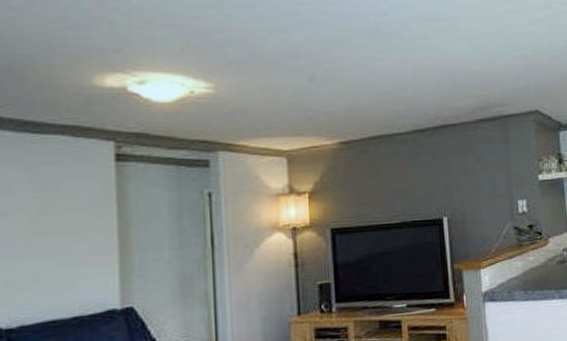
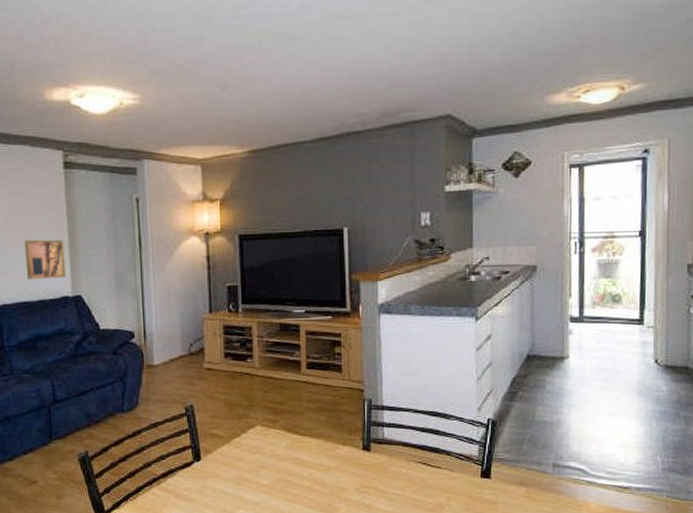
wall art: none [55,243,113,292] -> present [24,239,66,279]

